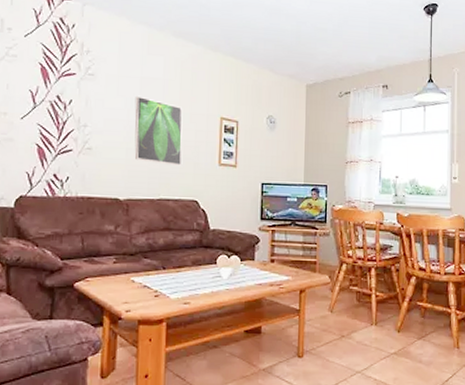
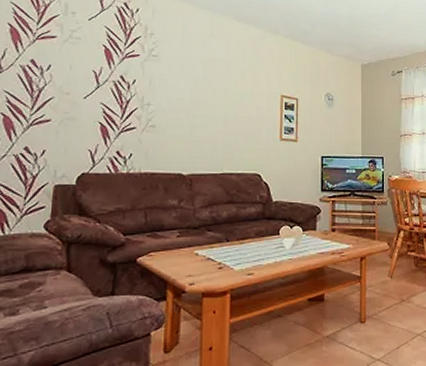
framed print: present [134,95,183,166] -> none [197,75,245,141]

